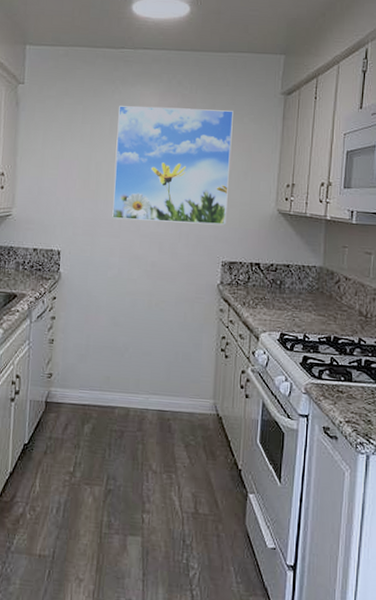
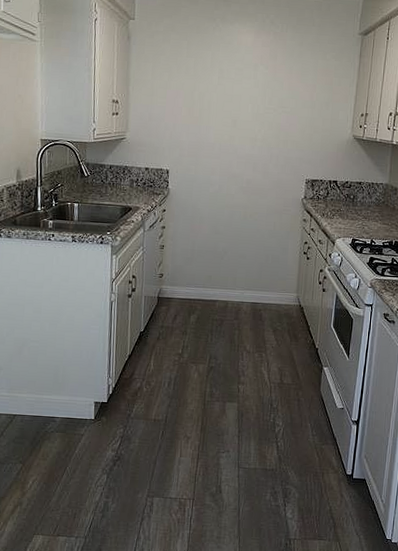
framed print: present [112,106,233,226] -> none [213,42,318,149]

